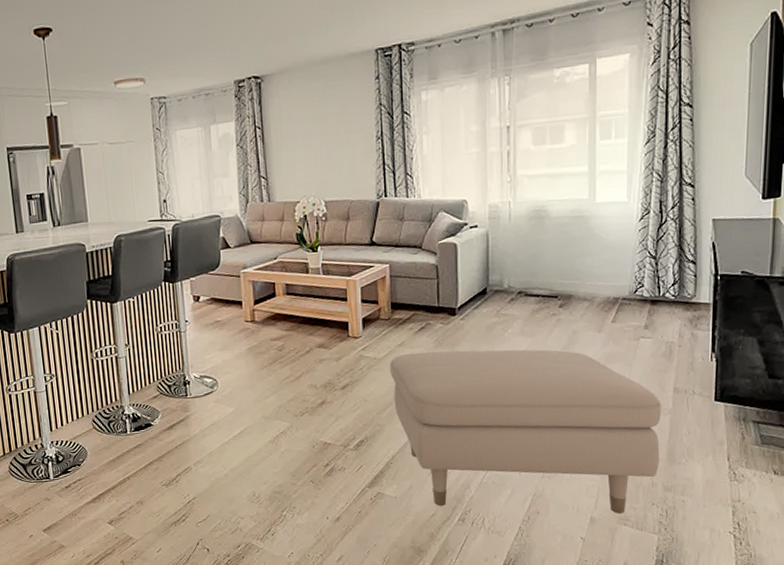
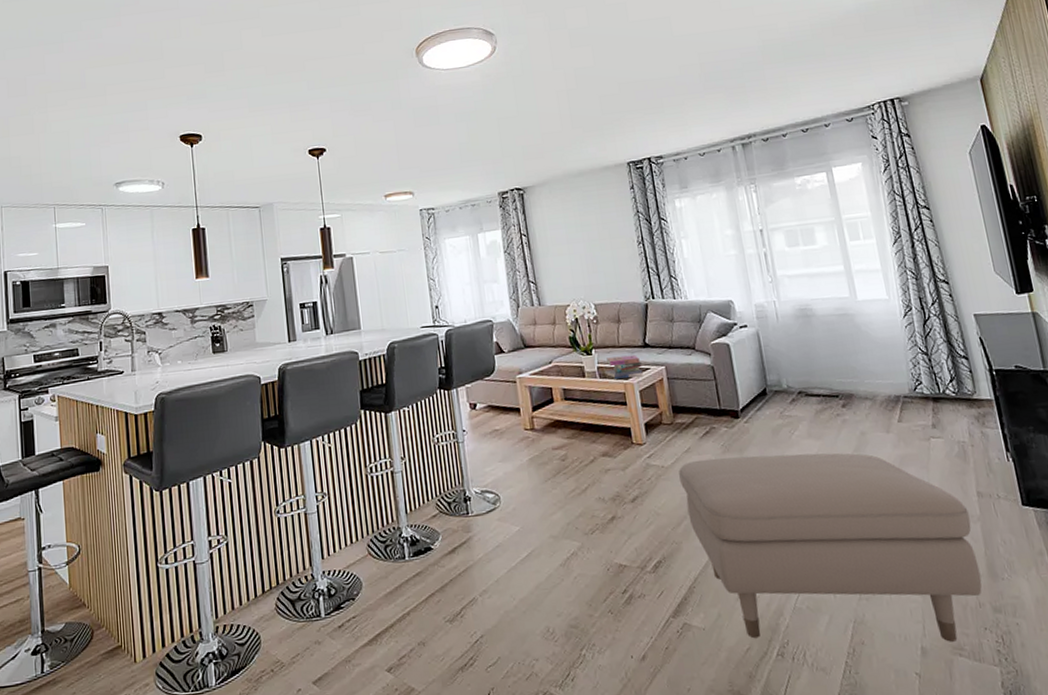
books: none [328,252,367,276] -> present [604,354,643,379]

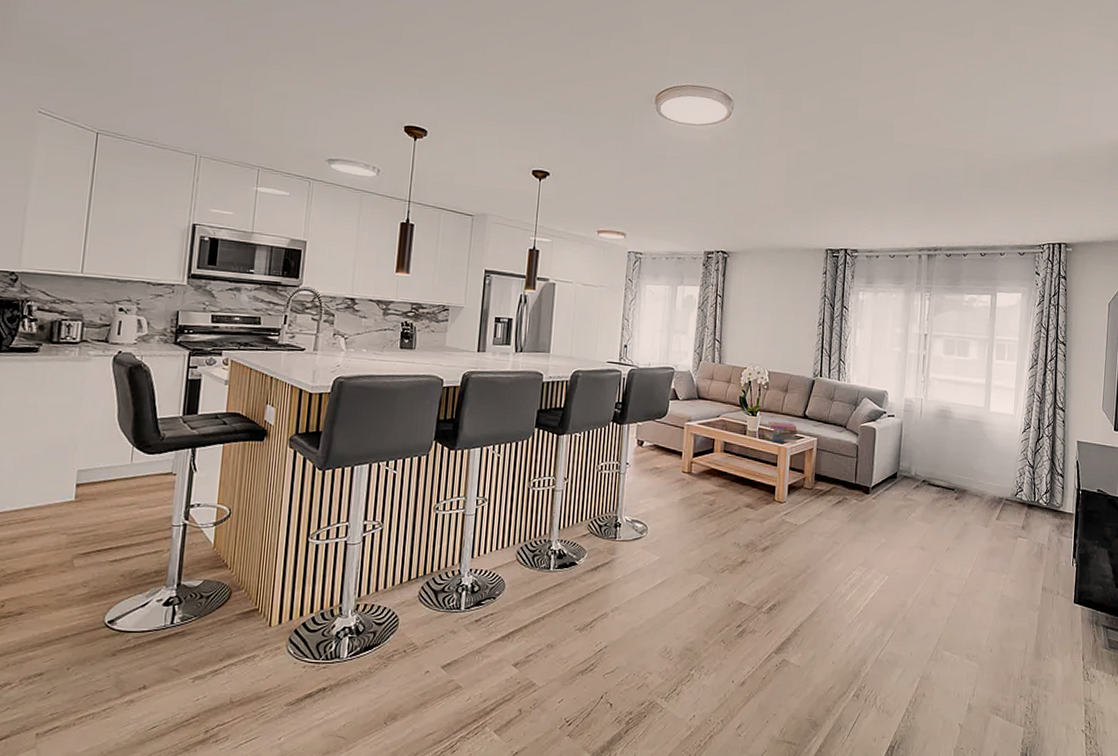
ottoman: present [679,453,982,642] -> none [807,524,1032,703]

